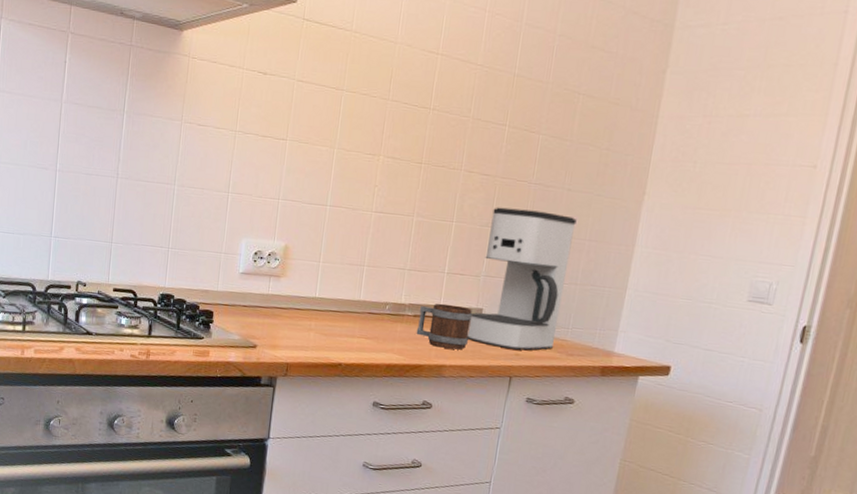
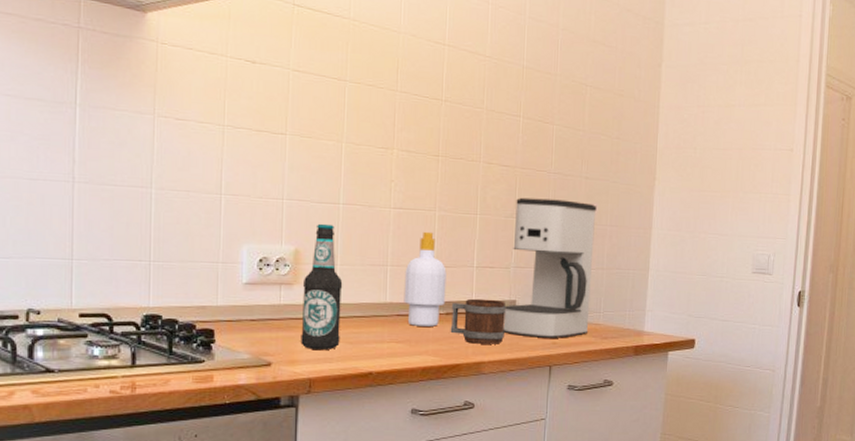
bottle: none [282,222,323,339] -> present [300,223,343,351]
soap bottle: none [376,235,418,327] -> present [404,231,447,327]

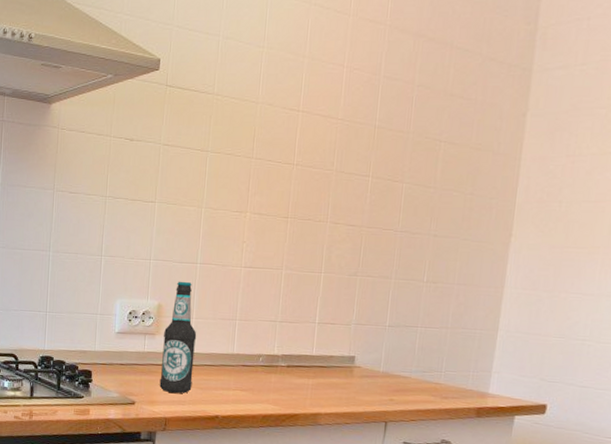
soap bottle: present [404,231,447,327] -> none [249,289,290,378]
mug: present [450,298,507,344] -> none [290,353,345,398]
coffee maker: present [503,197,597,338] -> none [341,256,444,396]

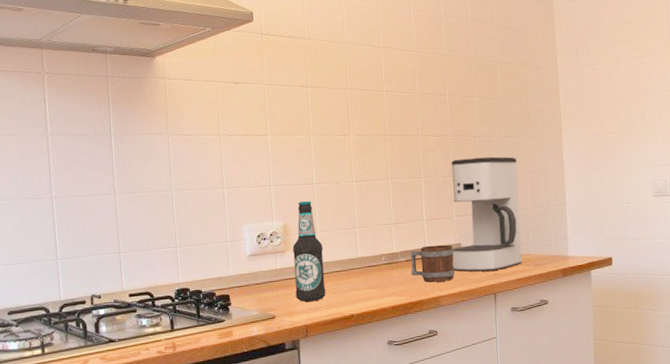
mug: none [290,353,345,398] -> present [410,244,455,283]
coffee maker: none [341,256,444,396] -> present [451,156,522,272]

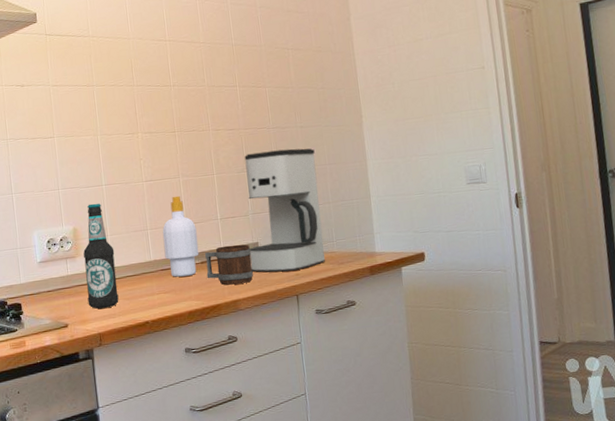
soap bottle: none [370,196,405,274] -> present [162,195,199,277]

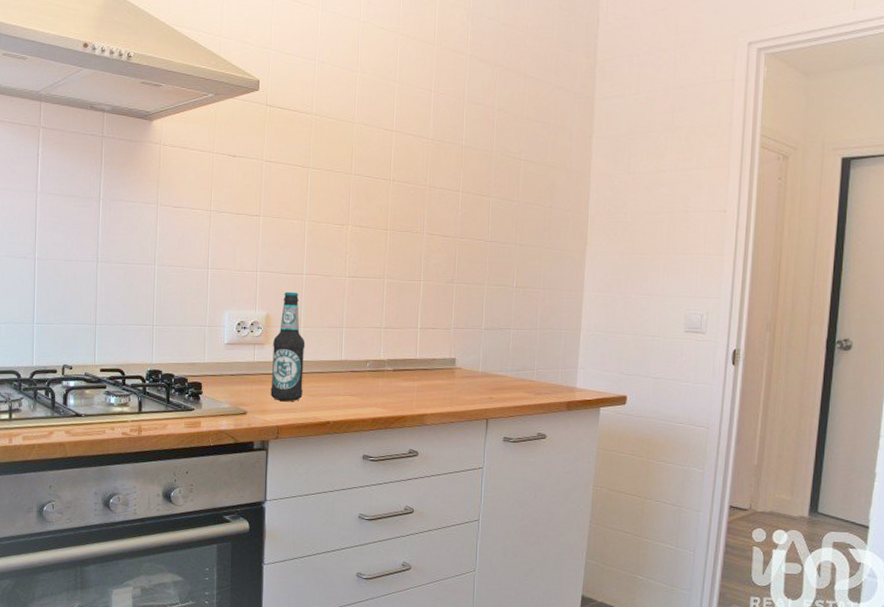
soap bottle: present [162,195,199,277] -> none [357,297,394,382]
mug: present [205,244,253,285] -> none [397,356,447,398]
coffee maker: present [244,148,325,273] -> none [444,264,530,394]

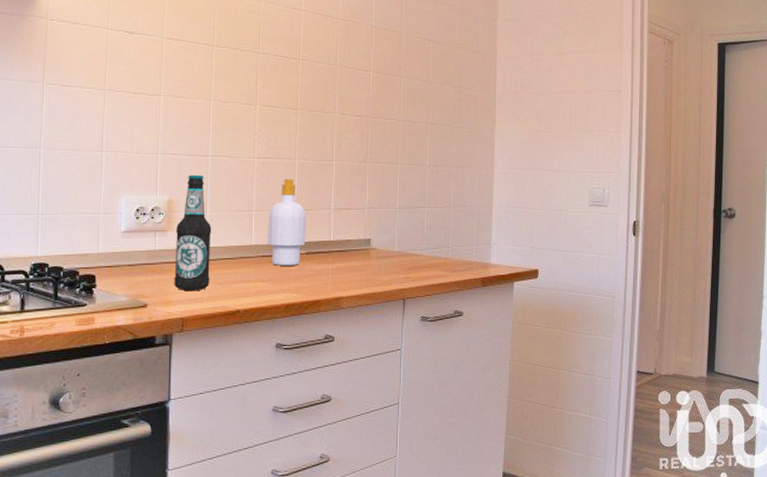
soap bottle: none [357,297,394,382] -> present [268,178,306,266]

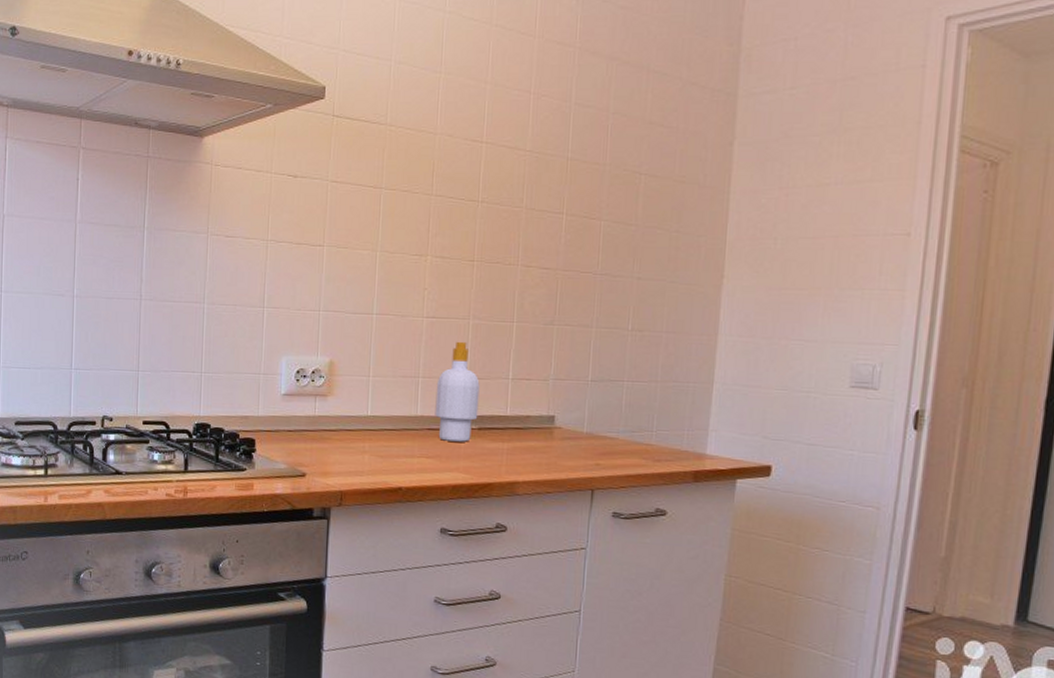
bottle: present [174,174,212,291] -> none [333,334,375,463]

